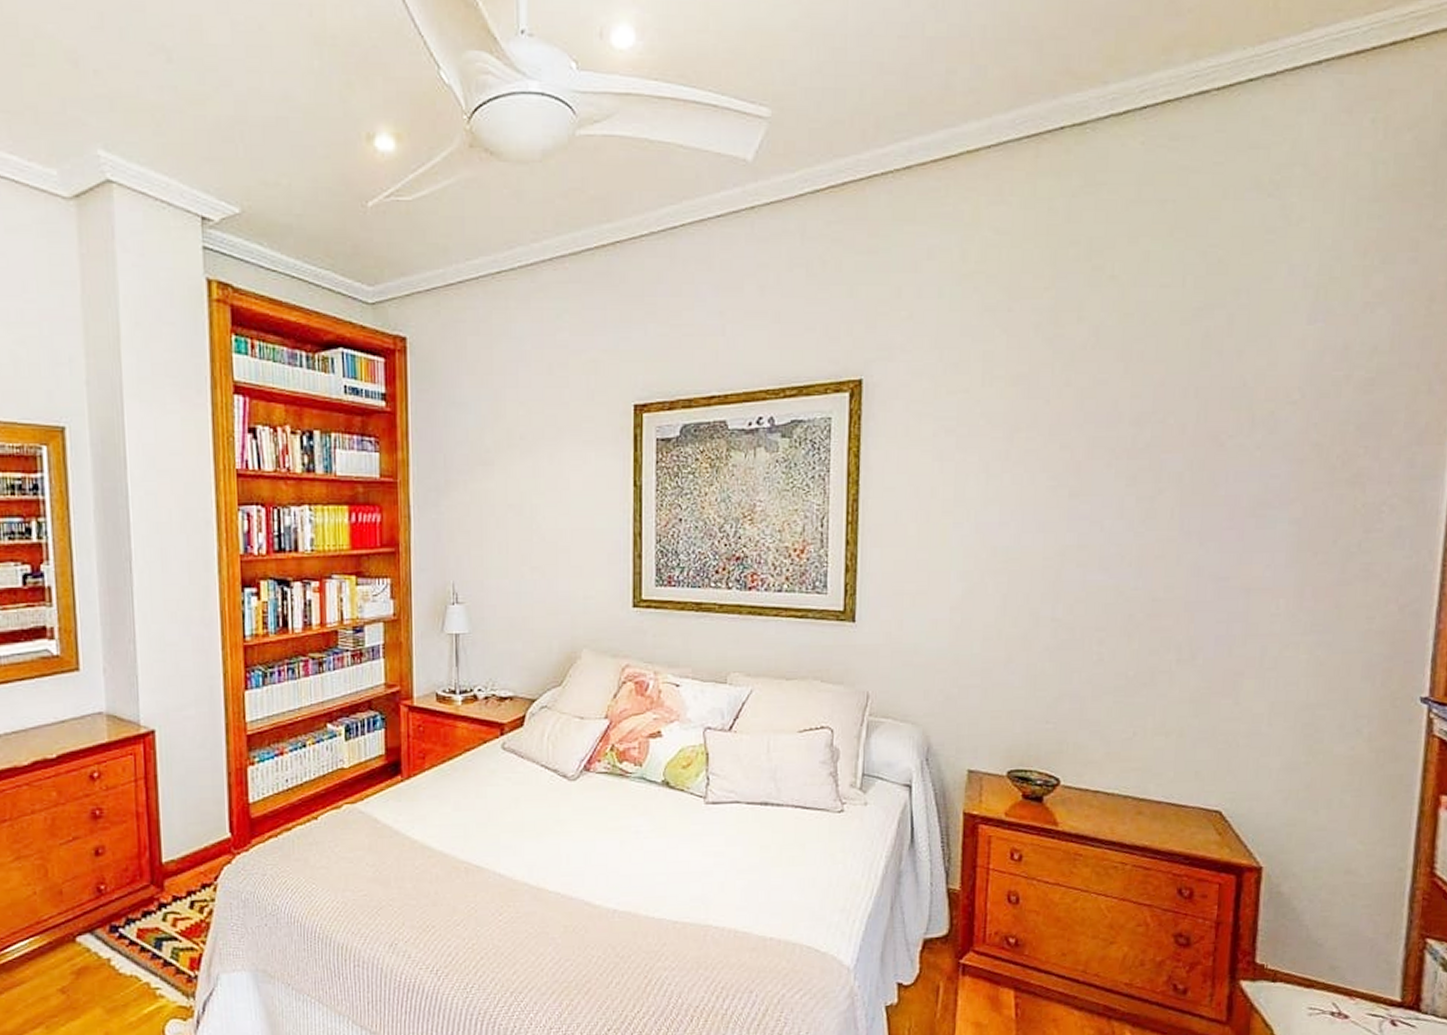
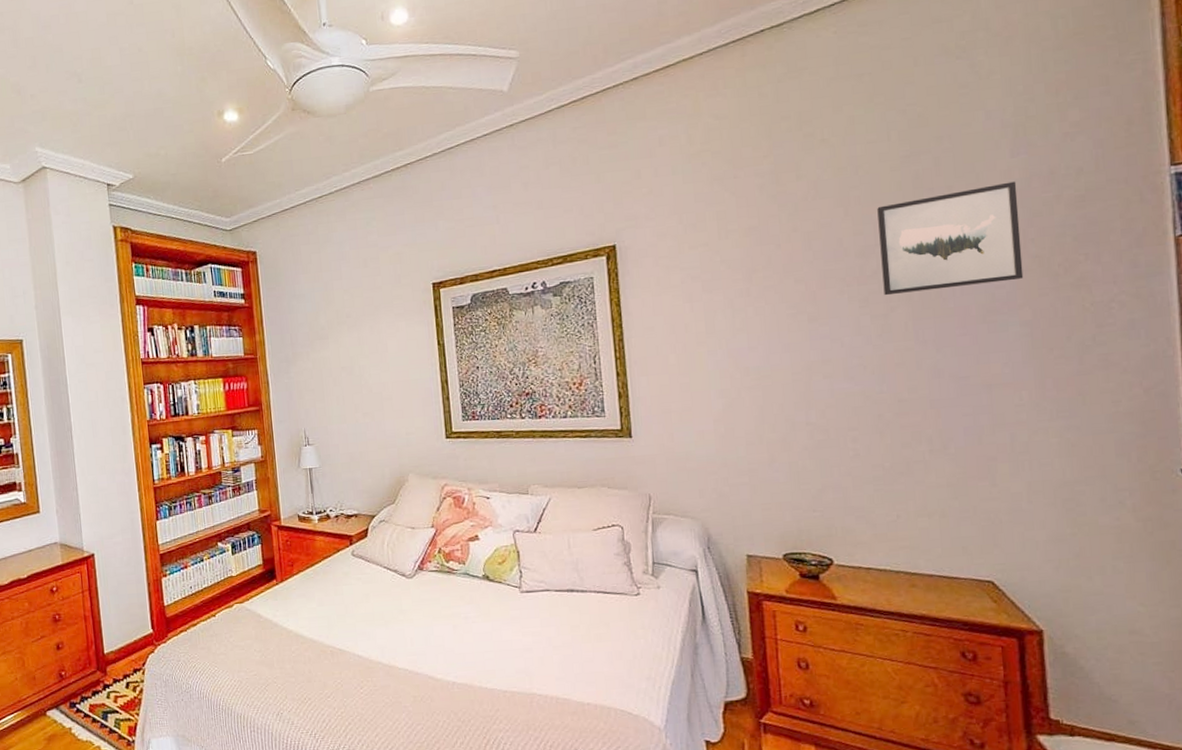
wall art: none [1154,353,1309,475] -> present [877,181,1024,296]

